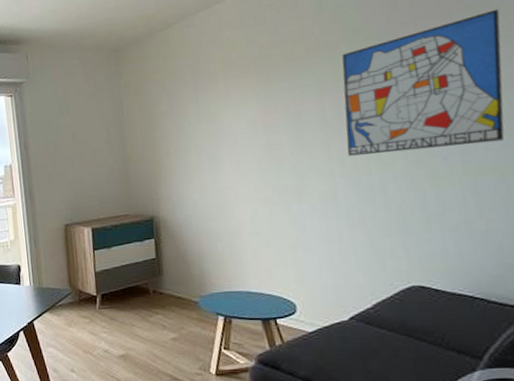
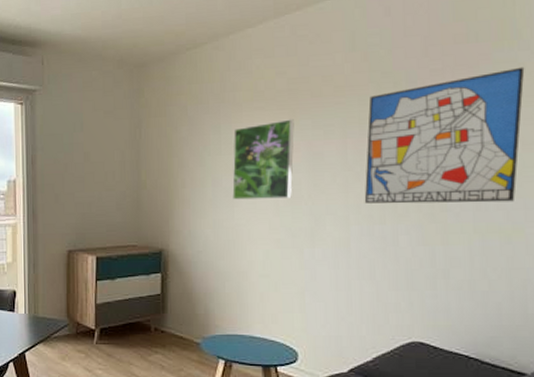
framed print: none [211,83,275,164] -> present [232,119,294,200]

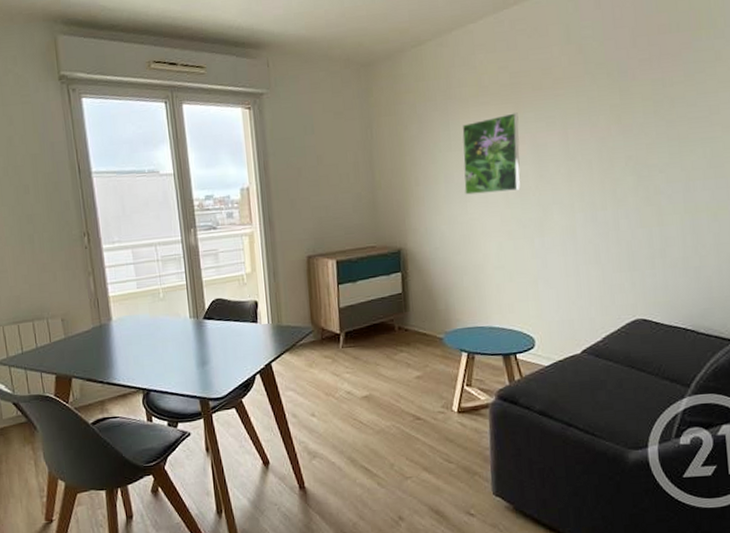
wall art: present [364,66,525,204] -> none [585,54,721,191]

